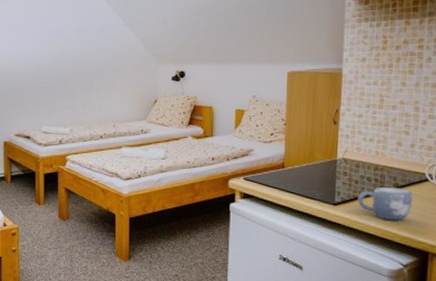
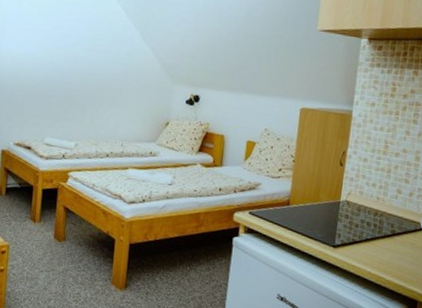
mug: present [357,188,413,221] -> none [356,233,408,268]

